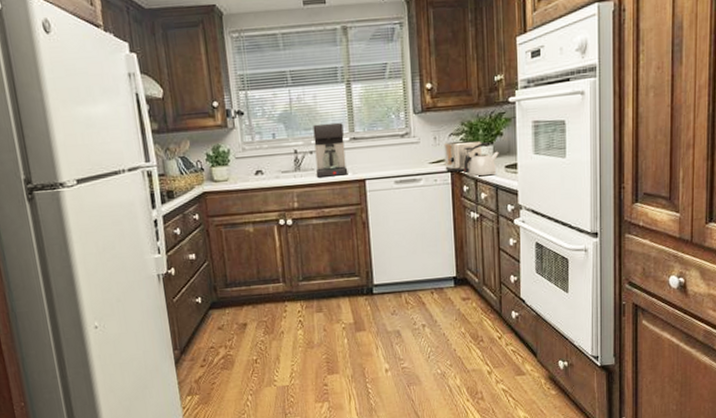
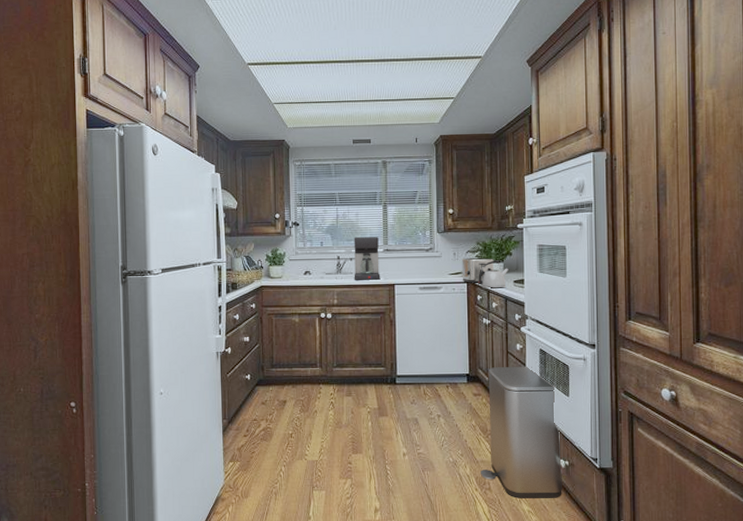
pedal bin: none [471,263,561,405] -> present [480,367,562,499]

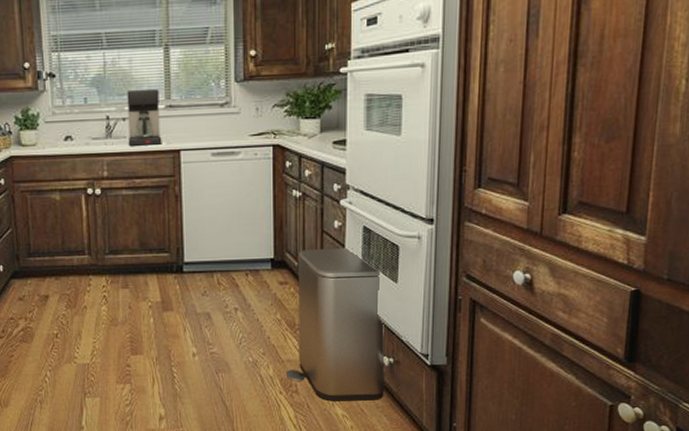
toaster: present [462,257,494,283] -> none [266,112,307,146]
kettle: present [478,260,508,289] -> none [287,115,327,153]

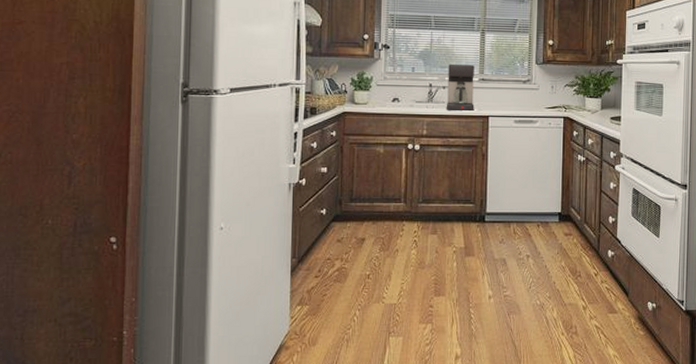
pedal bin: present [285,248,385,402] -> none [567,206,649,343]

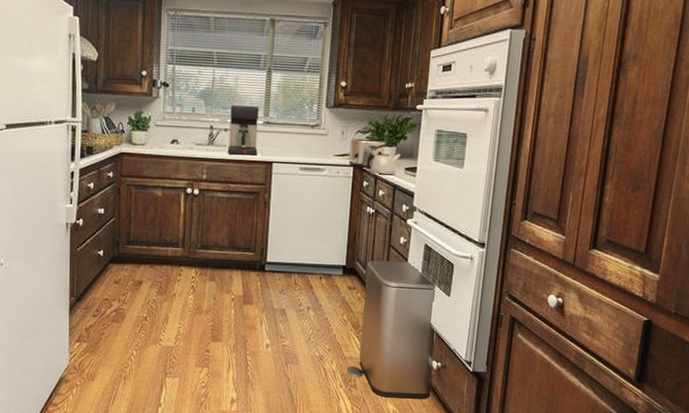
toaster: none [559,91,591,118] -> present [348,138,386,168]
pedal bin: none [567,206,649,343] -> present [346,260,436,399]
kettle: none [575,95,606,125] -> present [366,143,401,176]

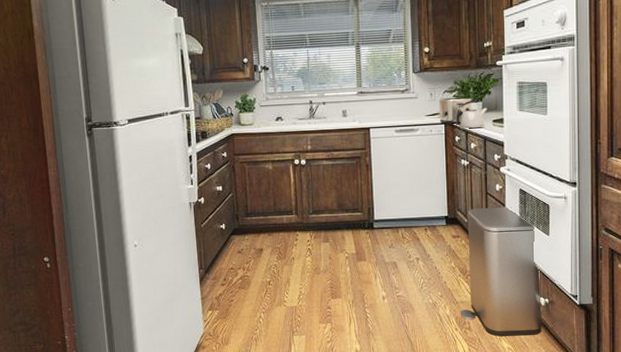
coffee maker: present [227,104,259,156] -> none [326,78,355,125]

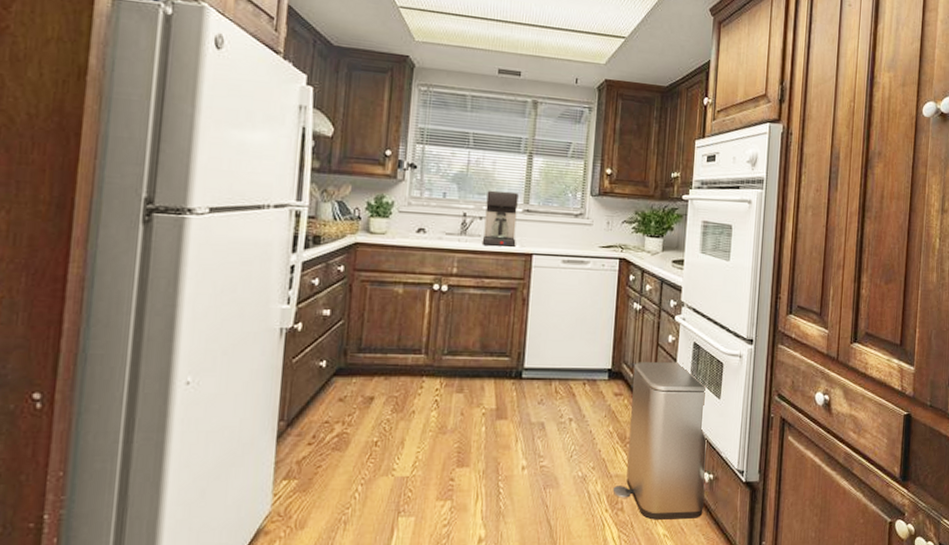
coffee maker: none [326,78,355,125] -> present [482,190,519,247]
toaster: present [439,97,472,124] -> none [614,228,652,260]
kettle: present [456,99,487,129] -> none [632,234,668,269]

